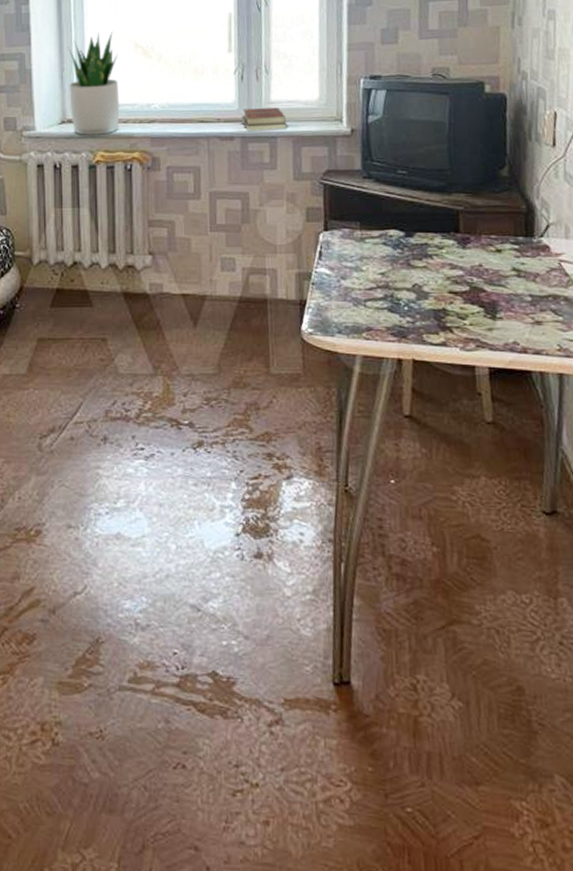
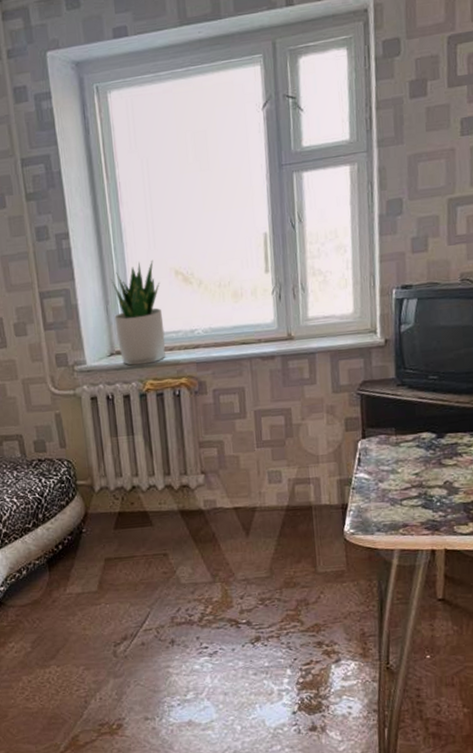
books: present [242,107,288,132] -> none [281,323,326,350]

